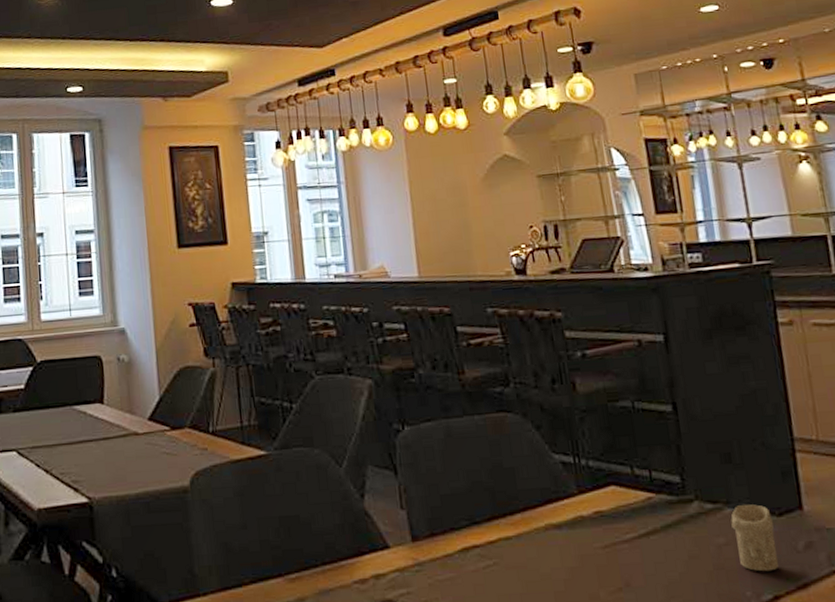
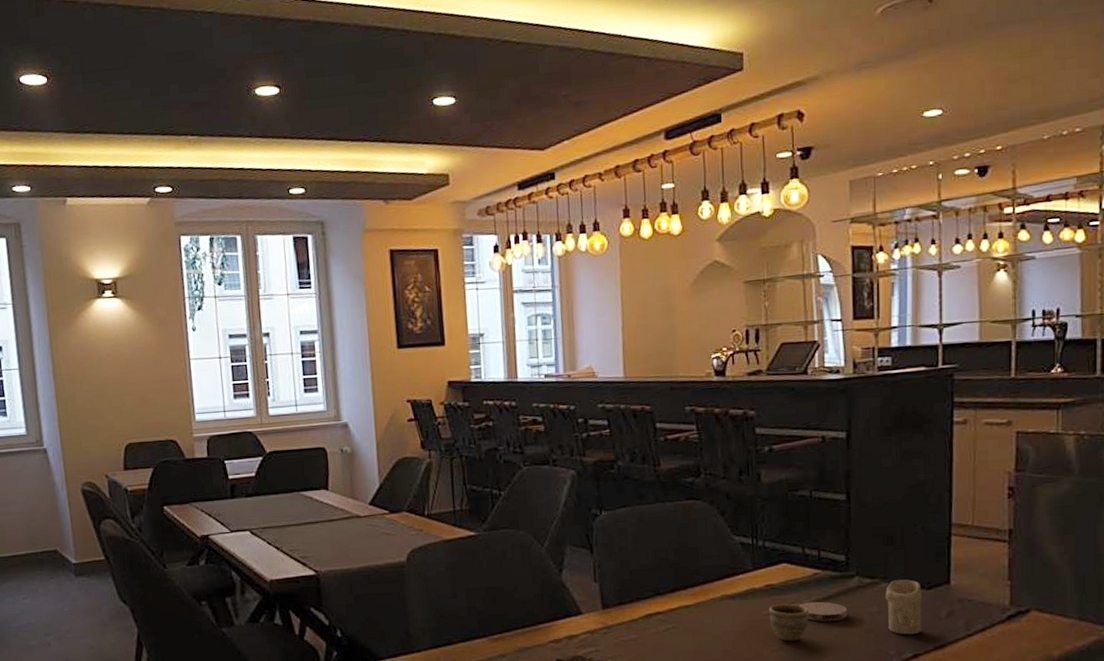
cup: none [601,534,648,581] -> present [769,604,809,642]
coaster: none [634,531,691,556] -> present [798,601,847,621]

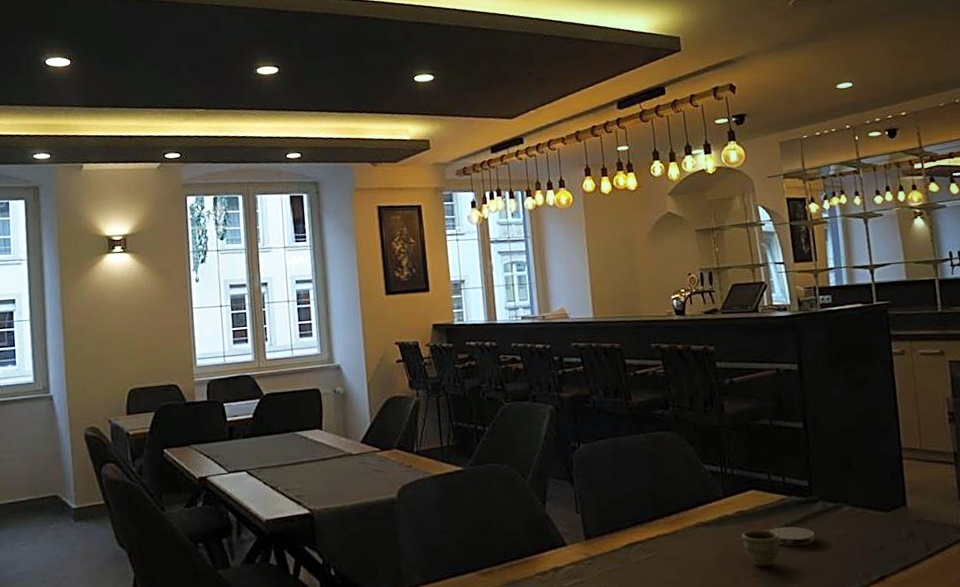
candle: present [885,580,922,635] -> none [848,503,885,557]

